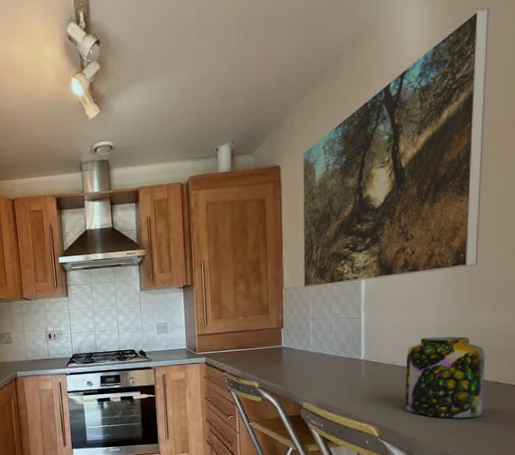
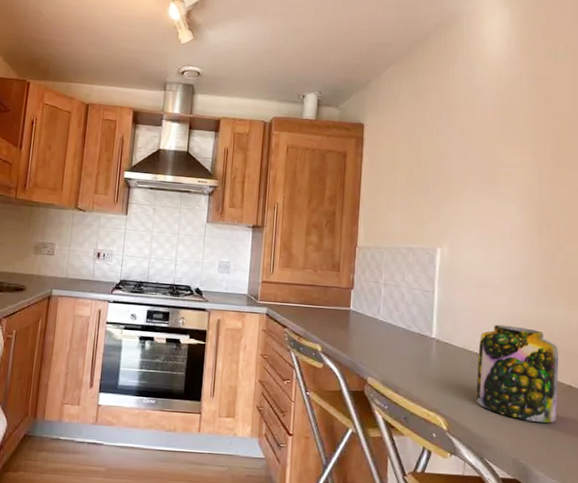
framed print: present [302,8,489,288] -> none [377,23,561,258]

